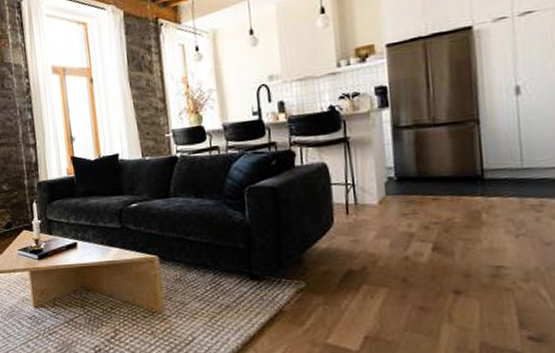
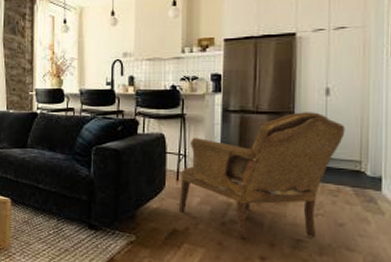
armchair: none [351,116,544,273] -> present [178,112,345,240]

